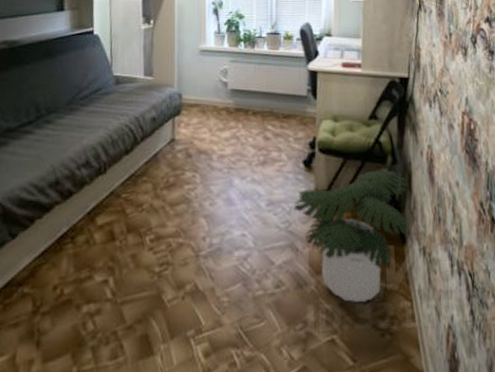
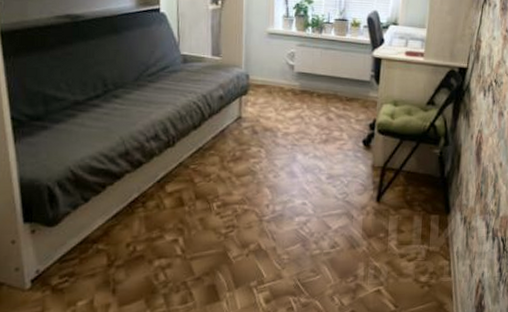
potted plant: present [294,170,408,302] -> none [351,150,456,261]

